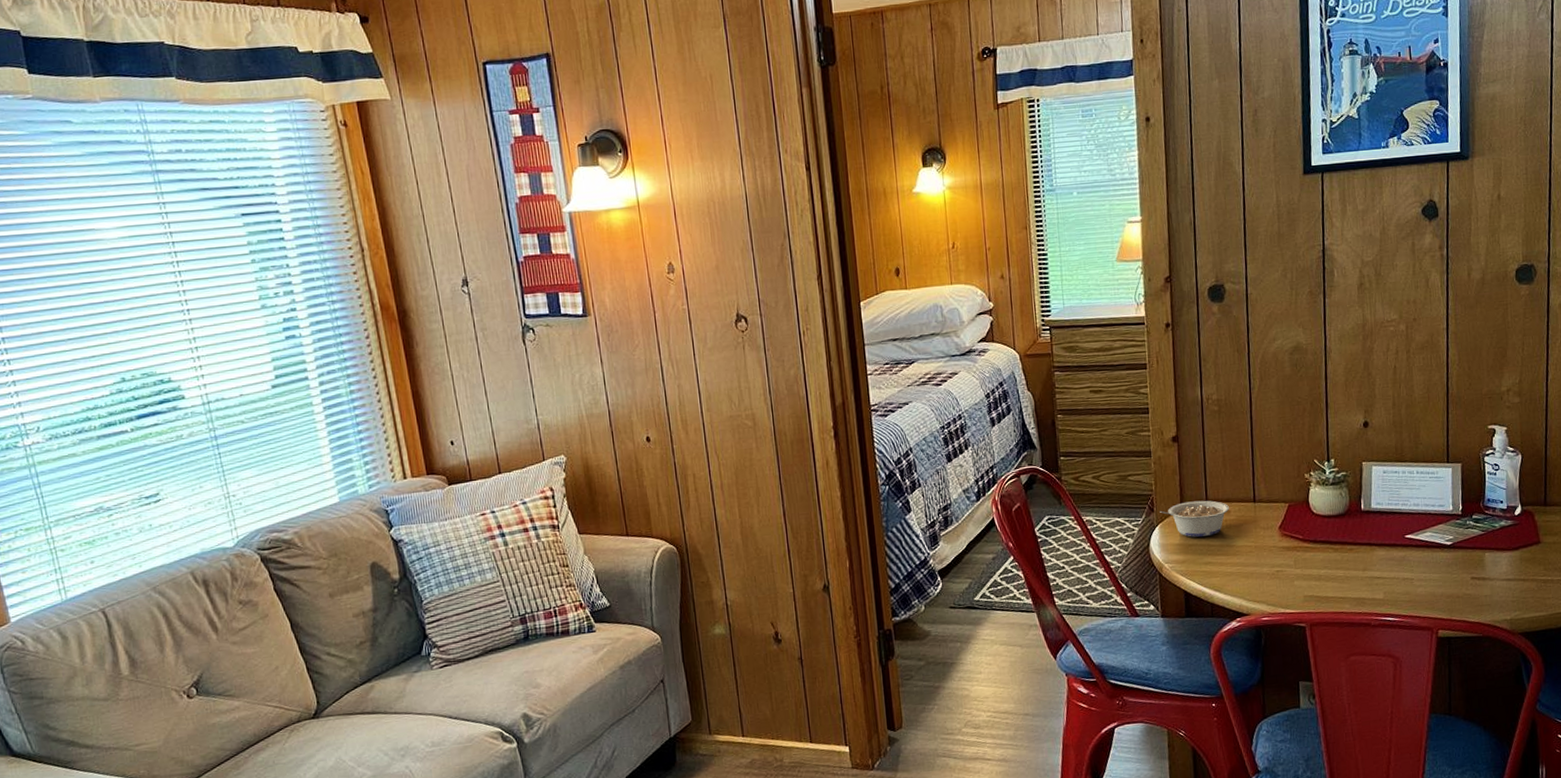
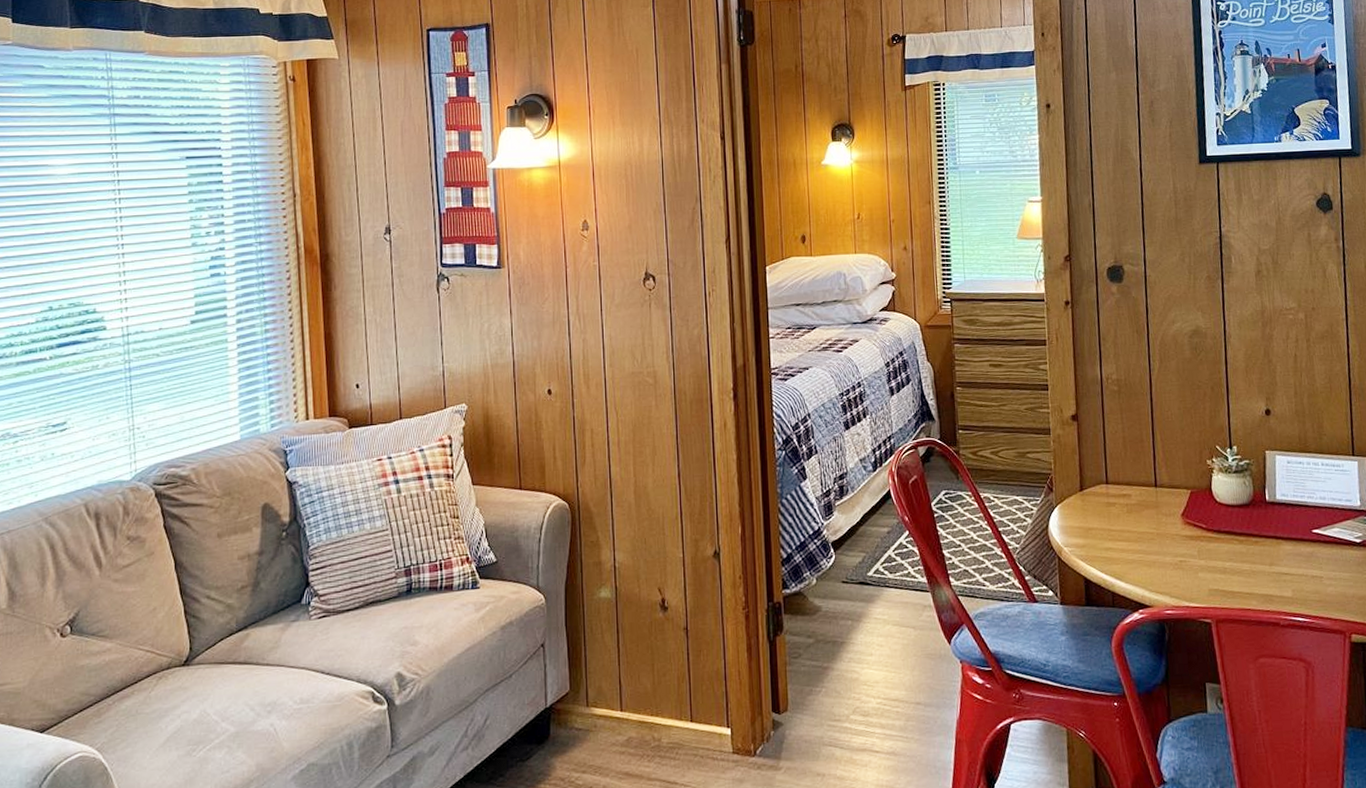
legume: present [1160,500,1229,537] -> none [1059,482,1130,521]

